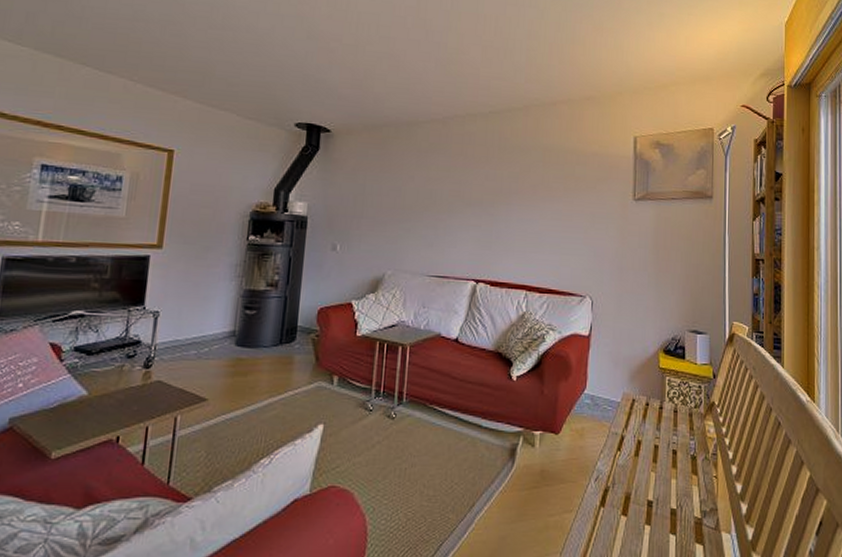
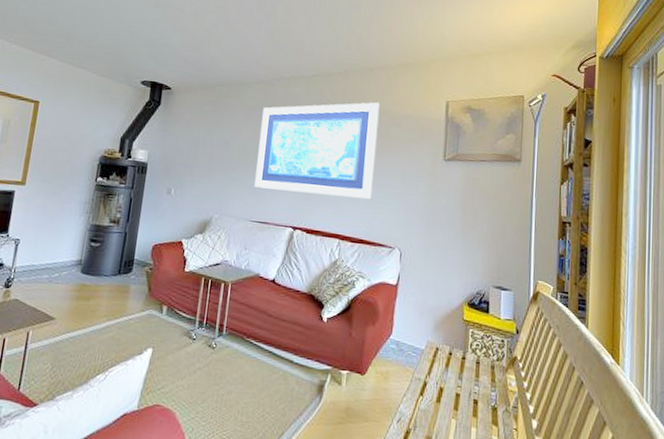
wall art: none [431,139,564,246] -> present [254,102,380,199]

